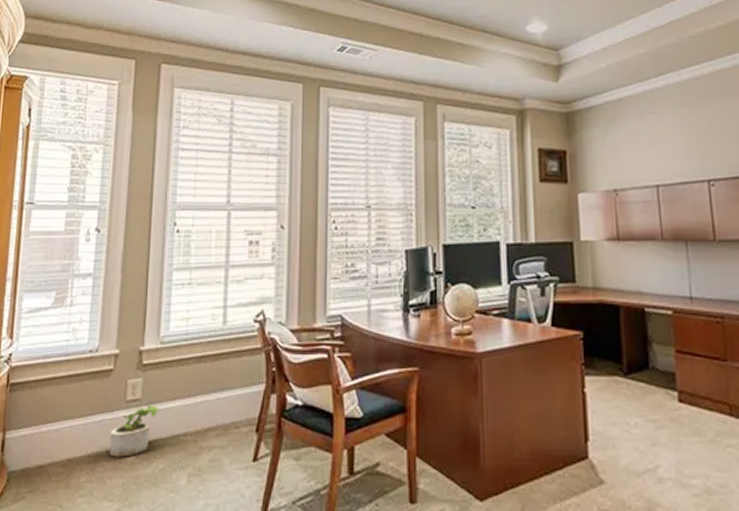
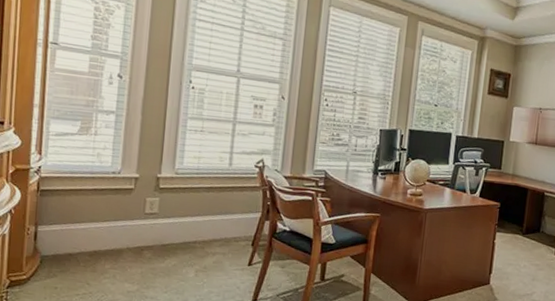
potted plant: present [109,404,159,457] -> none [130,218,173,254]

